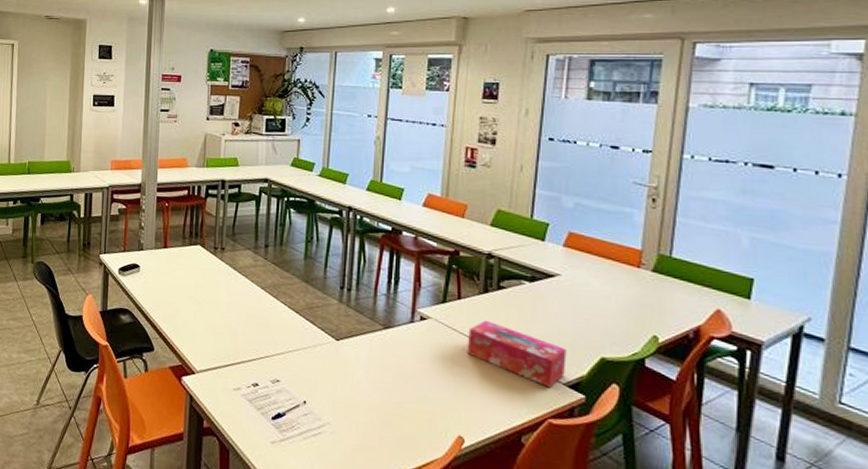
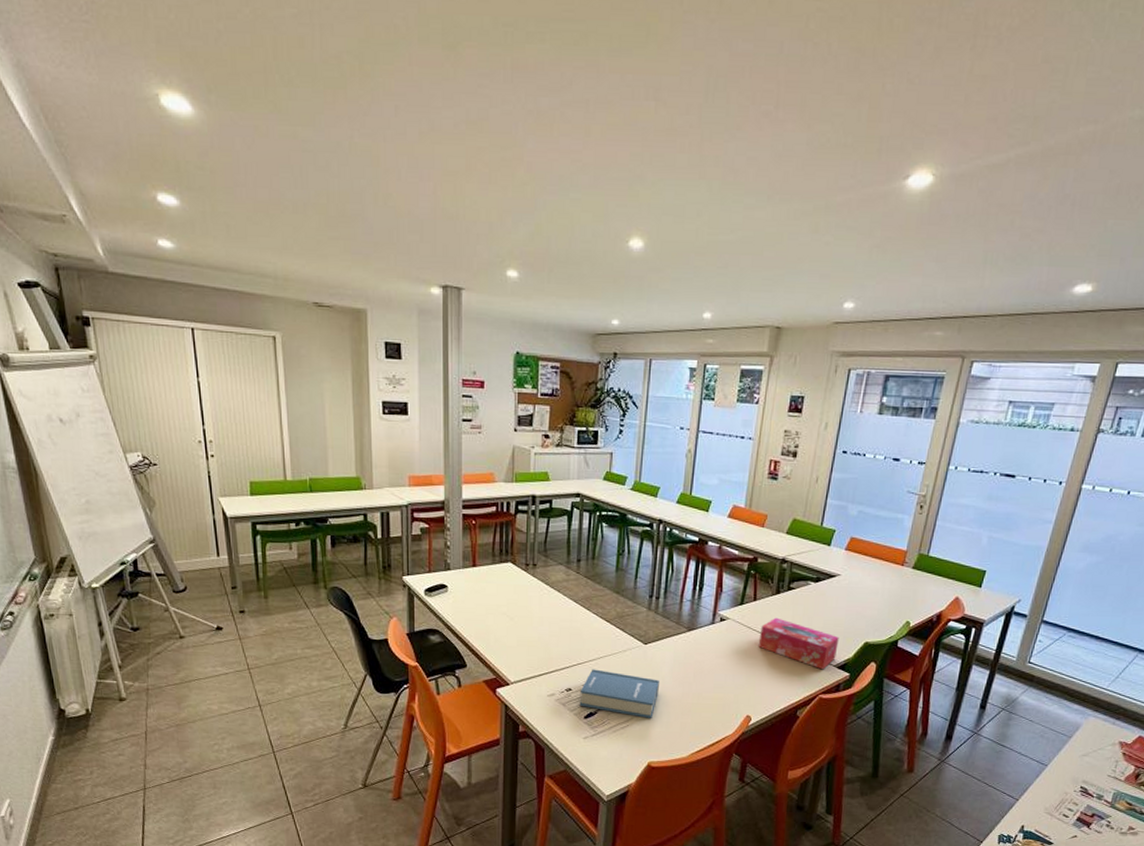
hardback book: none [266,364,354,427] -> present [579,669,659,718]

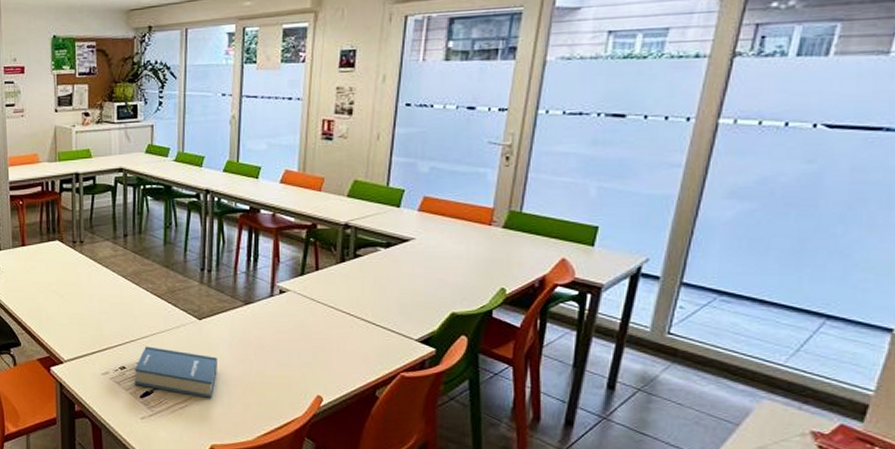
tissue box: present [758,617,839,670] -> none [324,288,419,345]

